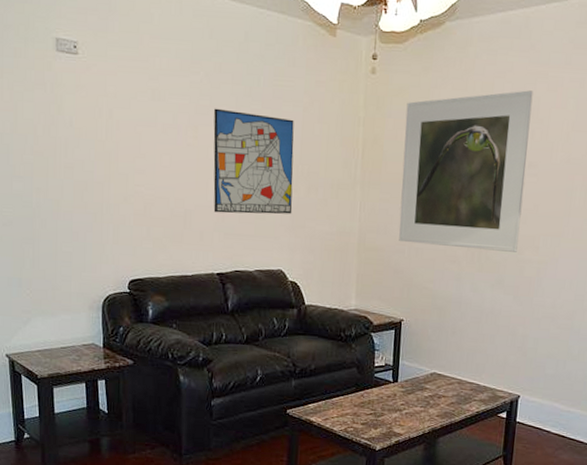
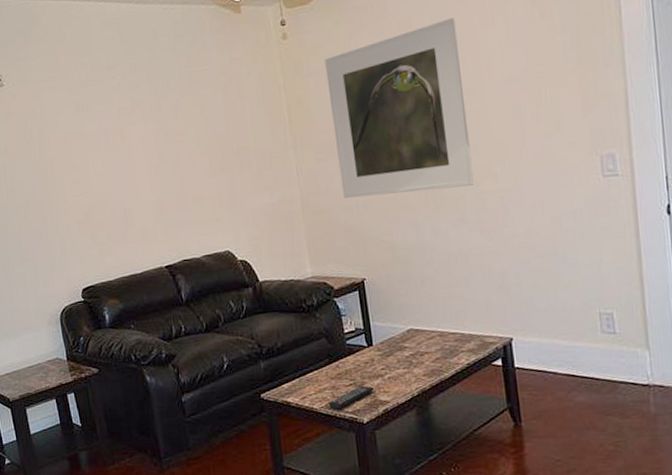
wall art: present [213,108,294,214] -> none [136,101,229,207]
remote control: none [347,416,392,435] -> present [328,385,375,410]

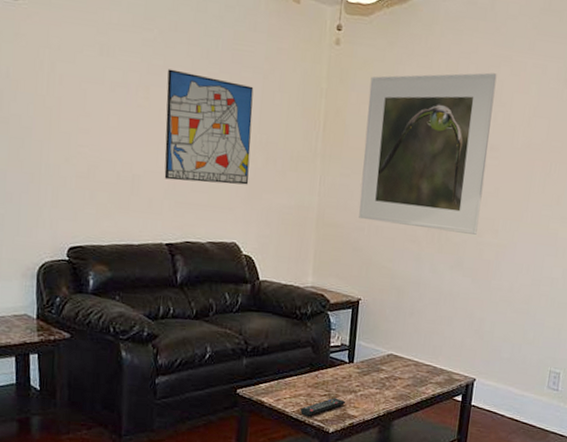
wall art: none [136,101,229,207] -> present [164,69,254,185]

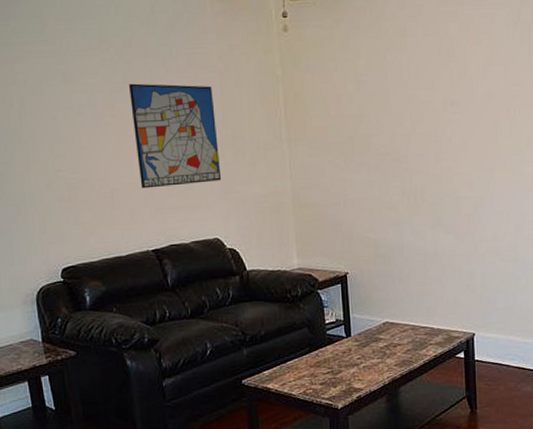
remote control: present [300,397,346,416] -> none [306,373,350,396]
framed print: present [359,72,497,235] -> none [323,30,452,195]

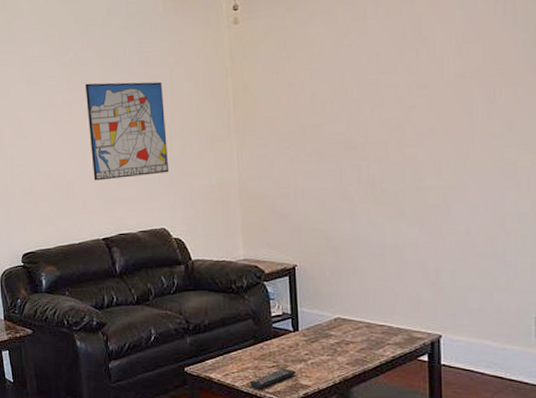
remote control: none [306,373,350,396] -> present [249,368,297,389]

